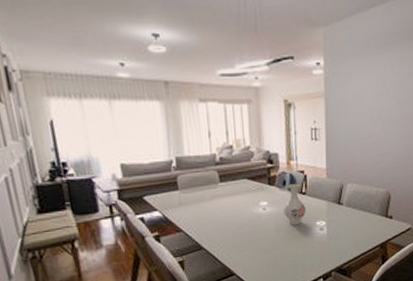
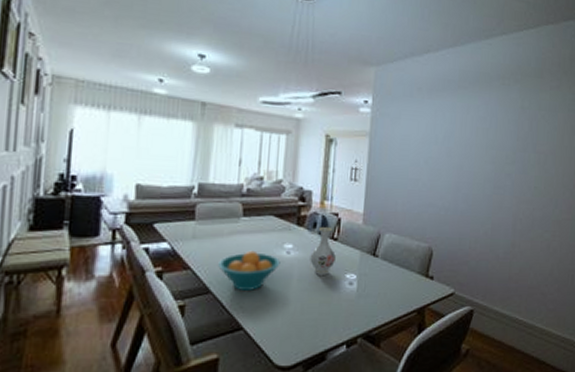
fruit bowl: none [205,210,259,244] -> present [218,250,281,290]

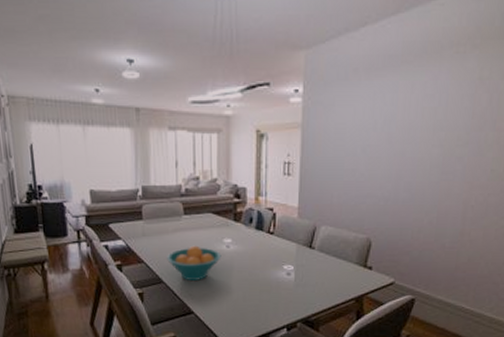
vase: present [310,227,336,275] -> none [248,222,273,267]

